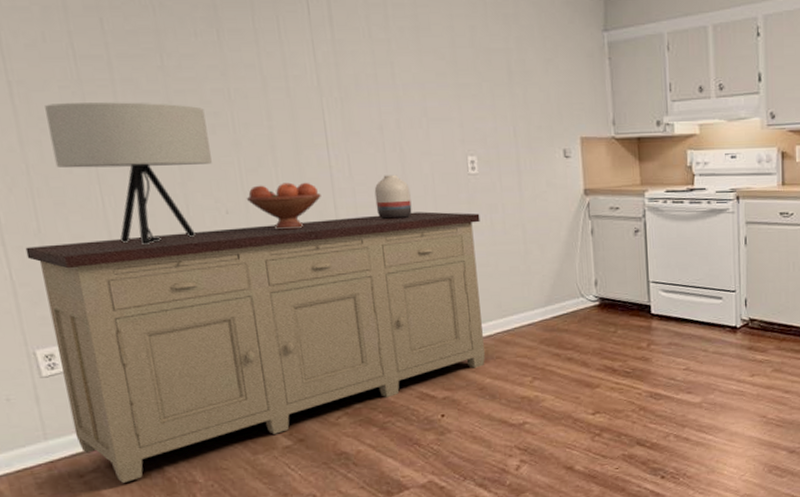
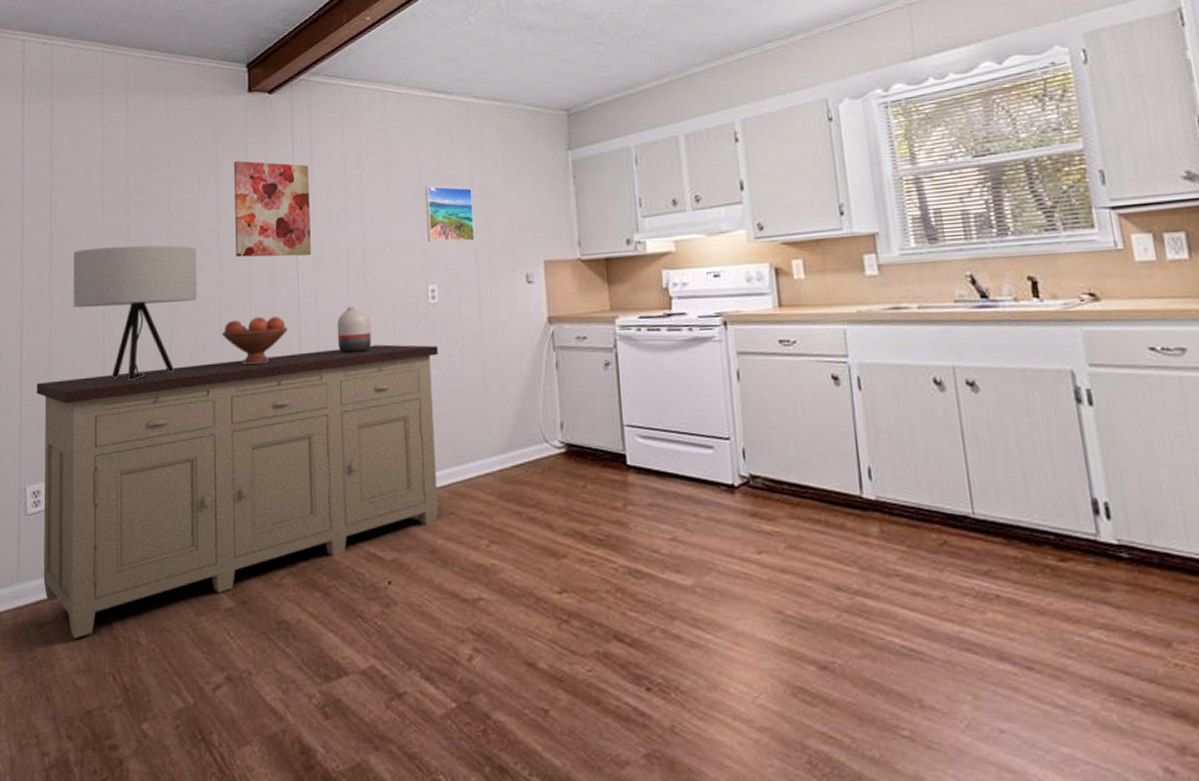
wall art: none [237,14,341,123] -> present [233,160,312,258]
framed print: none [460,57,513,116] -> present [425,185,475,242]

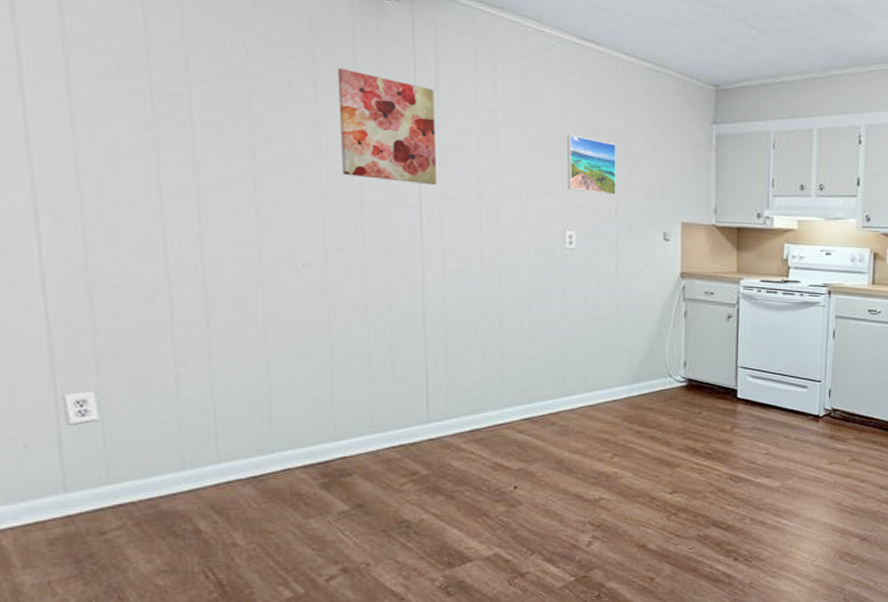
sideboard: present [36,344,439,638] -> none [68,280,573,543]
table lamp: present [73,245,197,380] -> none [110,137,293,292]
fruit bowl: present [221,316,288,365] -> none [326,240,408,289]
vase: present [337,306,372,354] -> none [465,241,504,287]

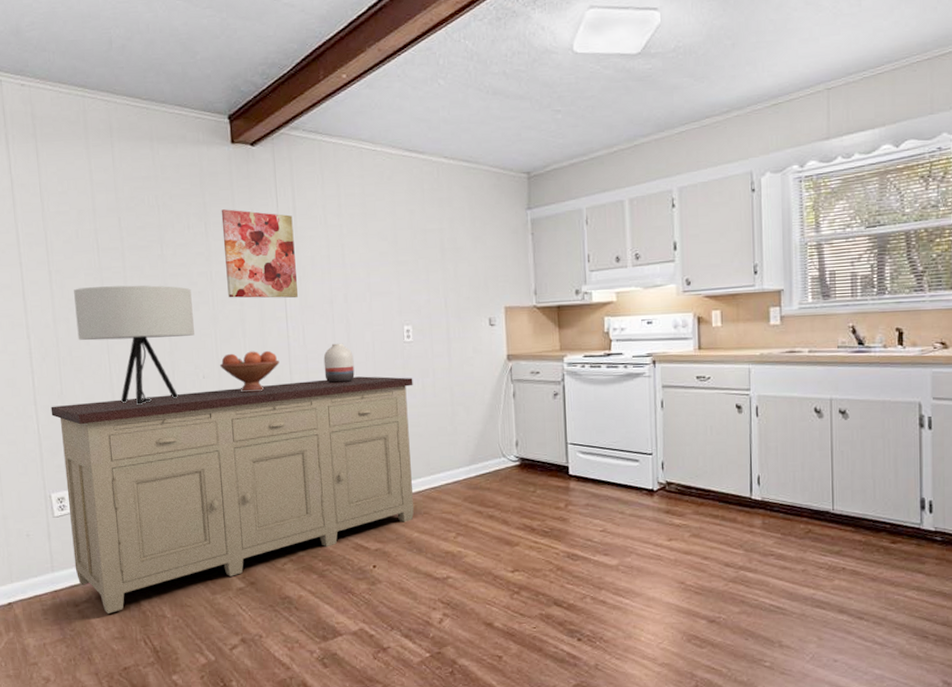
sideboard: none [68,280,573,543] -> present [51,376,414,613]
table lamp: none [110,137,293,292] -> present [74,285,194,405]
fruit bowl: none [326,240,408,289] -> present [219,350,280,393]
vase: none [465,241,504,287] -> present [323,343,355,384]
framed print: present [567,134,616,195] -> none [400,238,445,289]

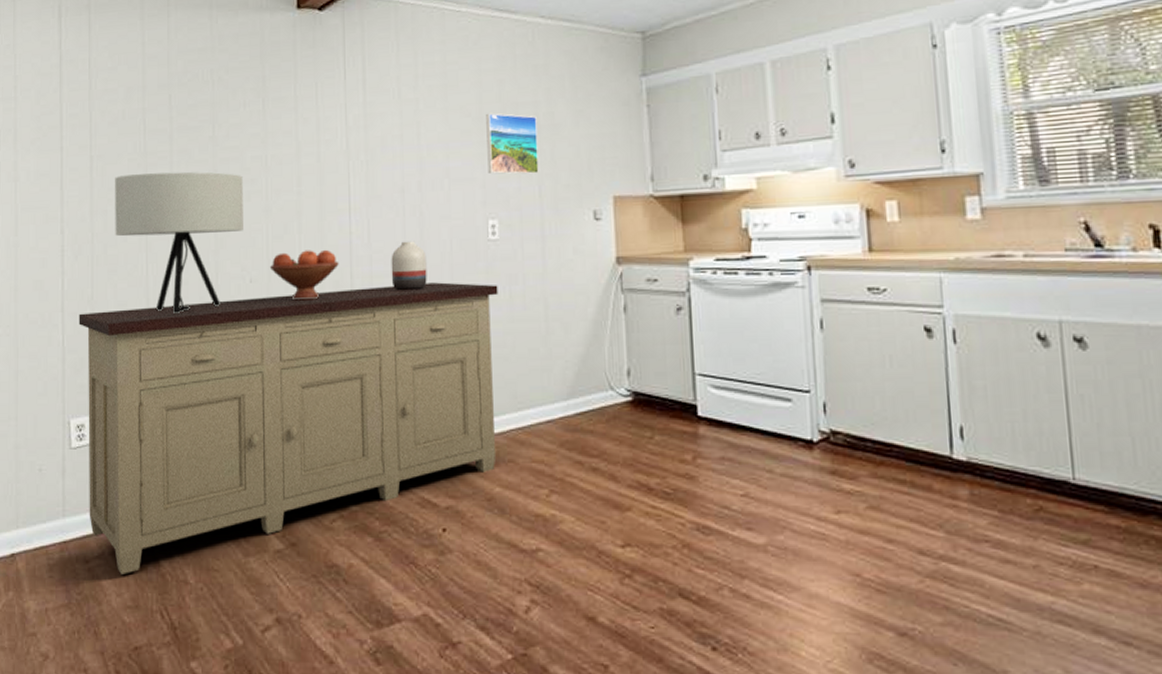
wall art: present [221,209,299,299] -> none [281,83,365,187]
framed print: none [400,238,445,289] -> present [486,113,539,175]

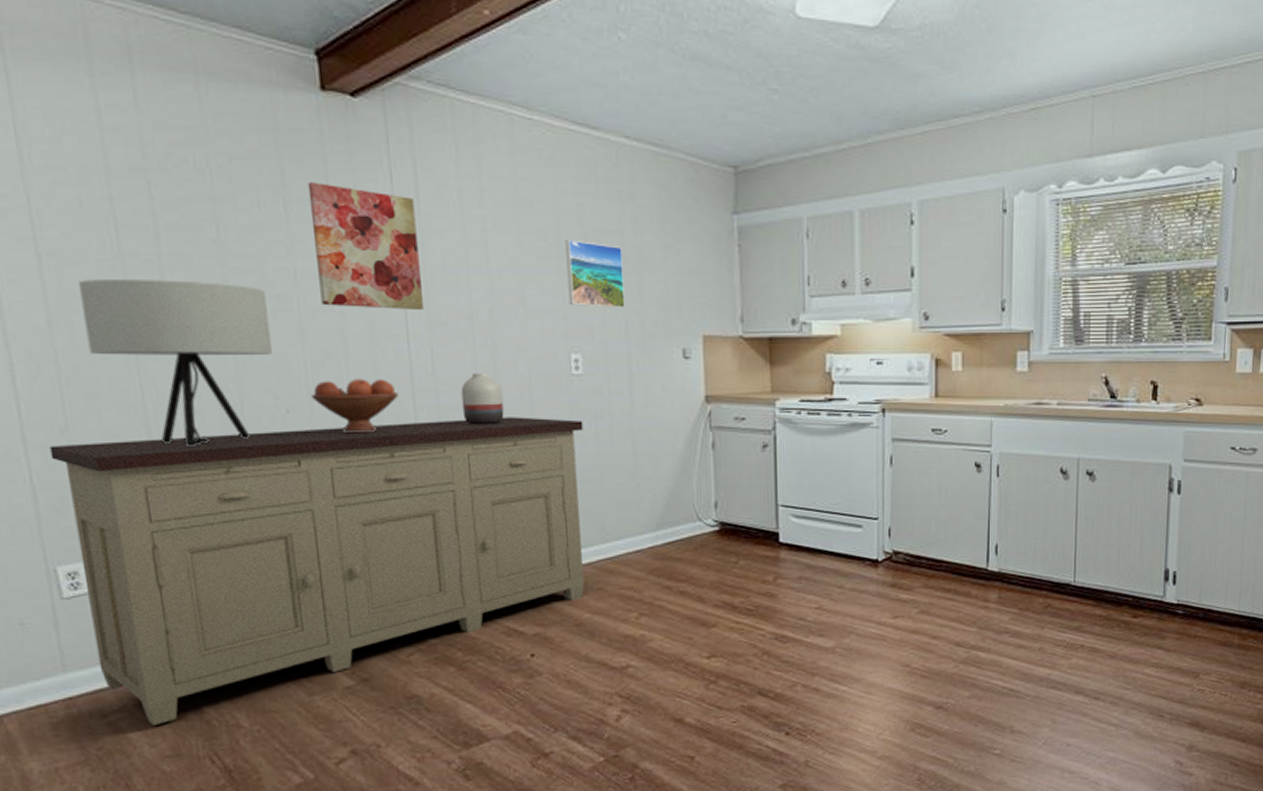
wall art: none [281,83,365,187] -> present [307,182,425,311]

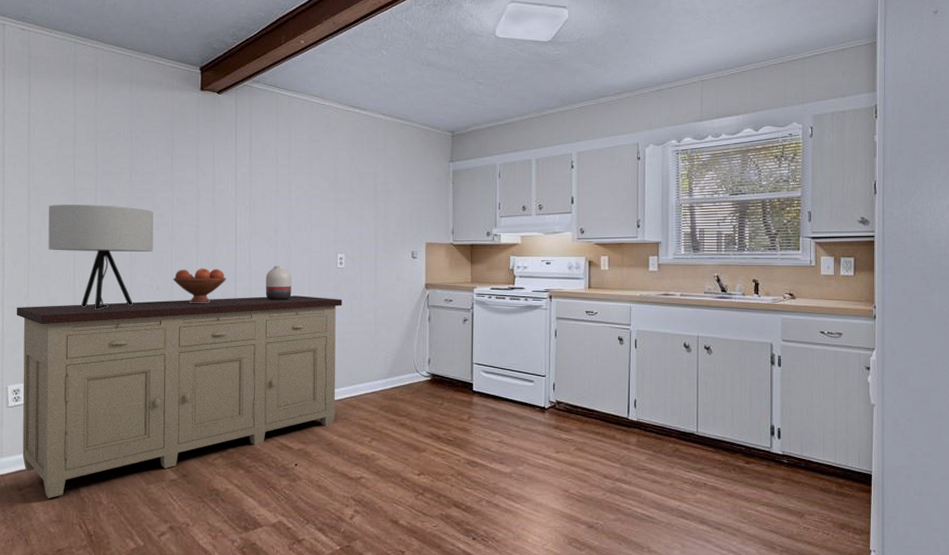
wall art: present [307,182,425,311] -> none [186,145,248,225]
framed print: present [565,239,625,308] -> none [339,179,376,224]

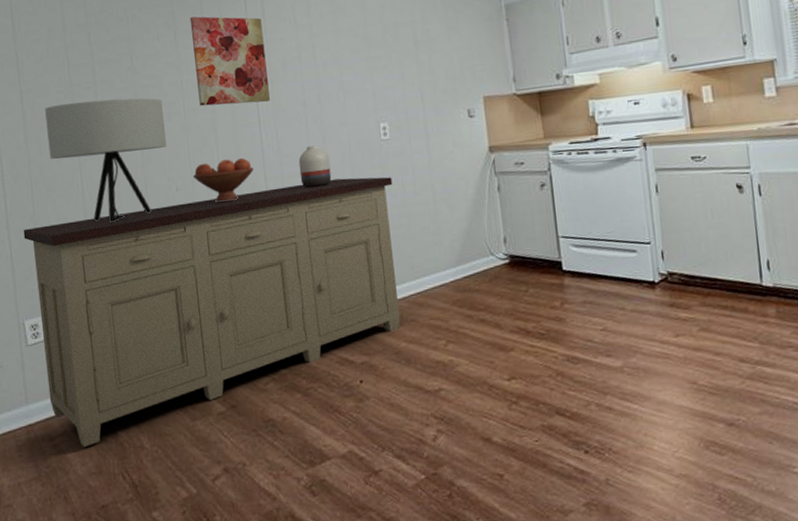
wall art: none [186,145,248,225] -> present [189,16,271,107]

